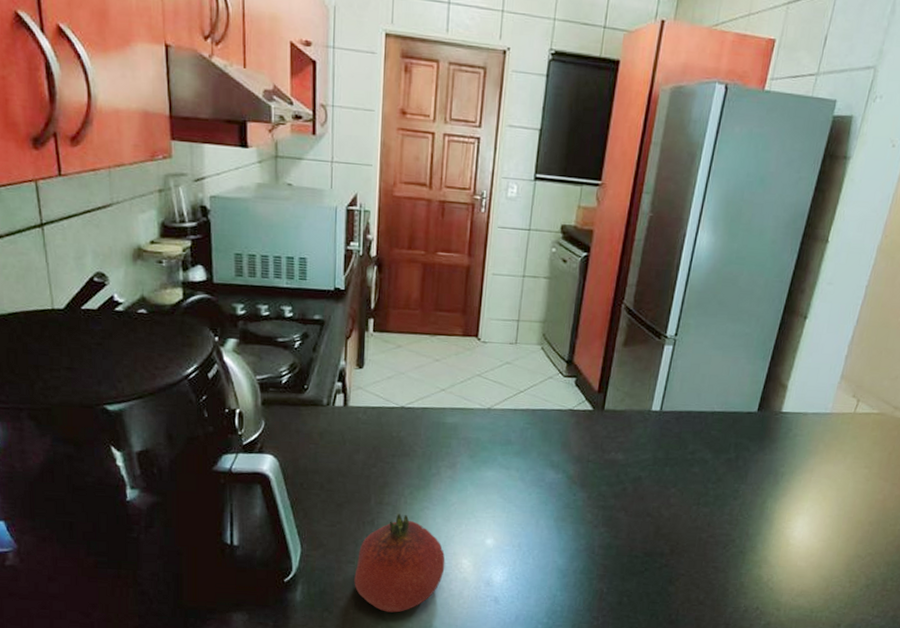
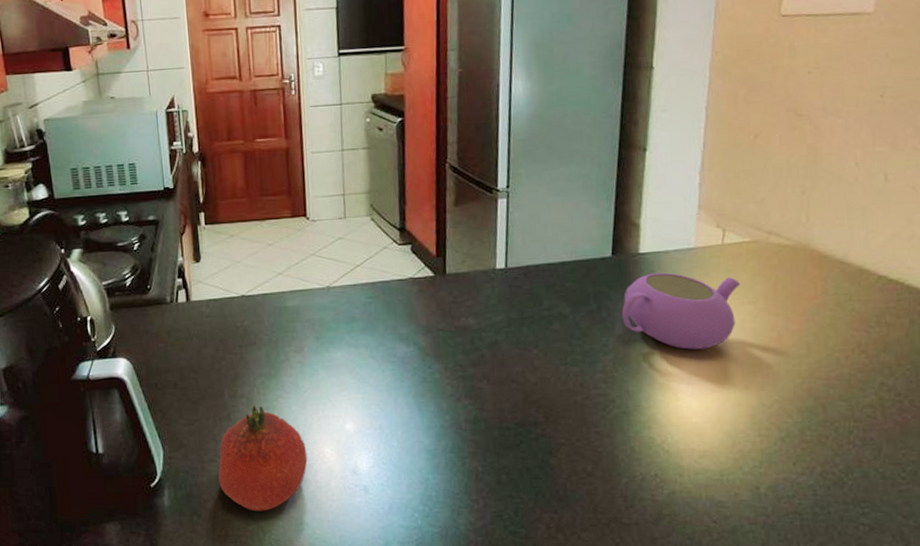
teapot: none [755,431,862,504] -> present [621,272,740,350]

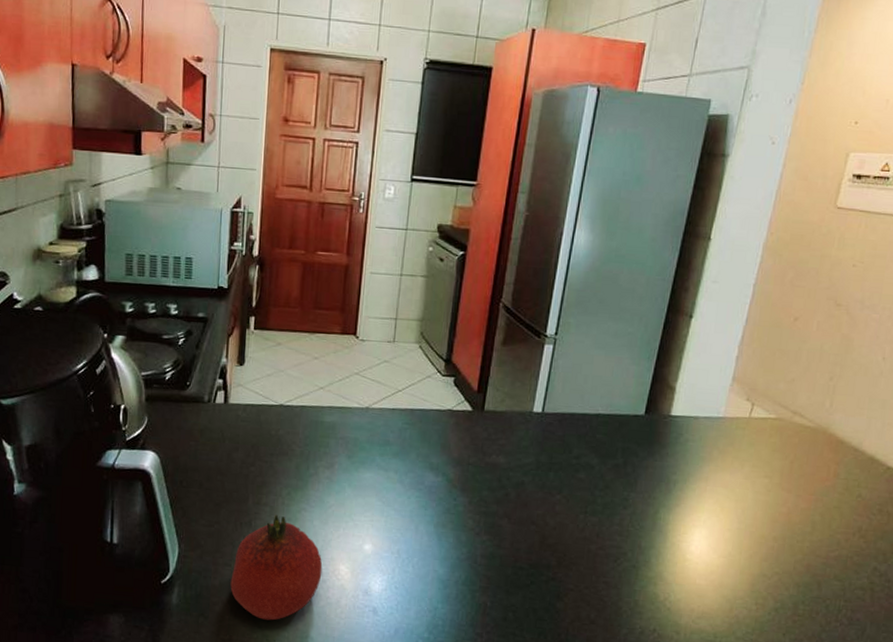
teapot: present [621,272,740,350] -> none [645,436,760,516]

